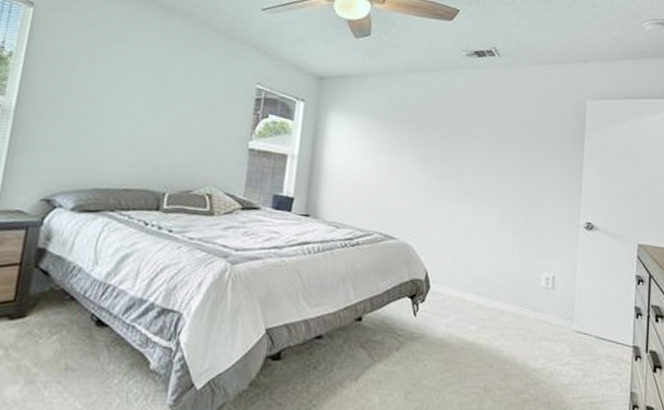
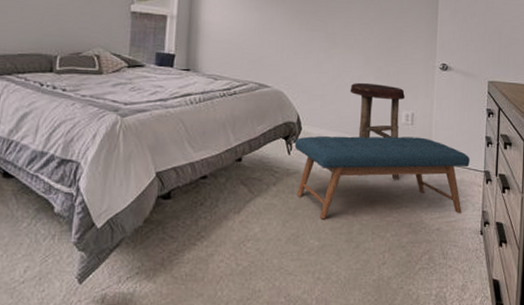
bench: none [421,296,617,395] -> present [294,135,470,220]
stool: none [484,238,545,352] -> present [350,82,405,180]

